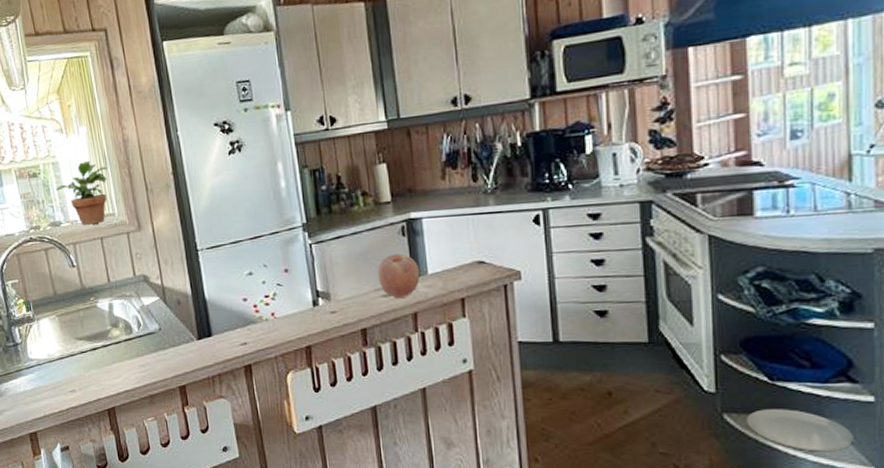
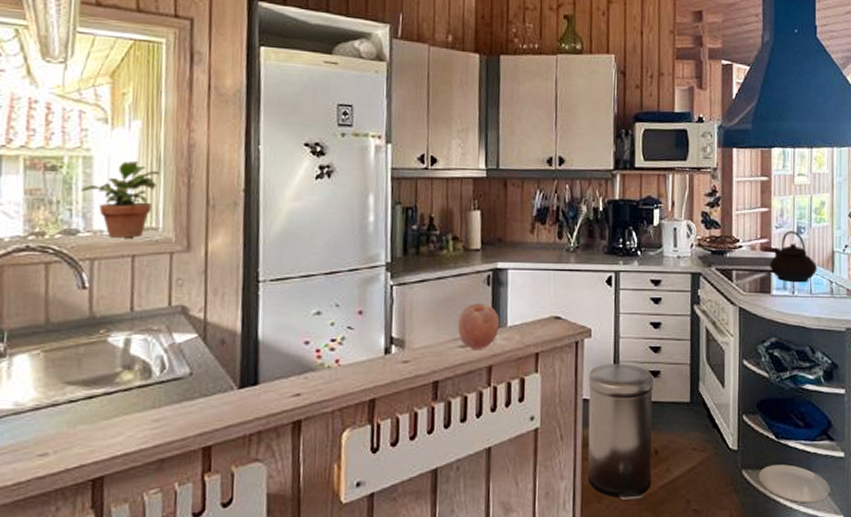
pedal bin: none [522,304,607,441] -> present [588,364,654,501]
teapot: none [749,136,825,200] -> present [769,230,818,283]

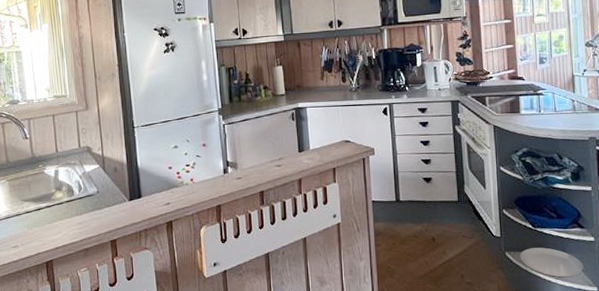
potted plant: present [81,160,160,239] -> none [17,51,64,105]
fruit: present [457,303,500,350] -> none [273,134,304,168]
pedal bin: present [588,364,654,501] -> none [375,173,432,276]
teapot: present [769,230,818,283] -> none [517,61,560,103]

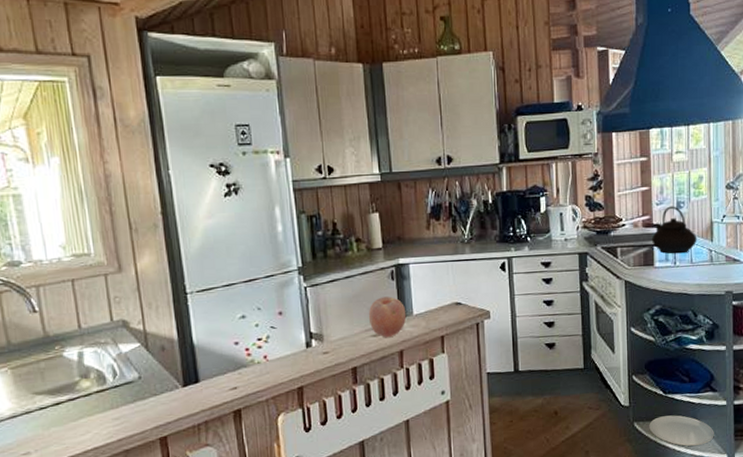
fruit: none [273,134,304,168] -> present [368,296,407,338]
teapot: none [517,61,560,103] -> present [651,206,697,254]

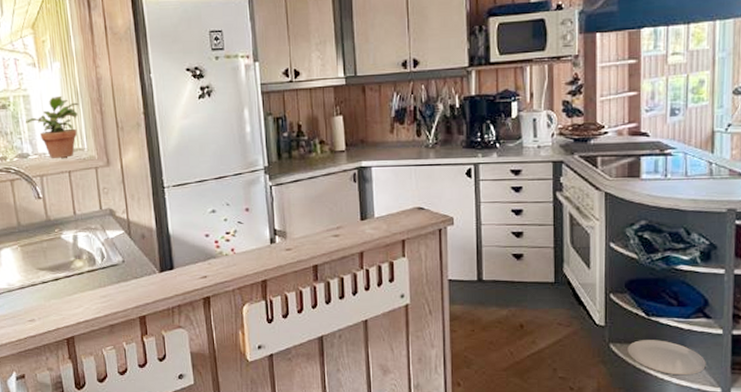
potted plant: none [17,194,84,267] -> present [26,95,79,160]
fruit: present [368,296,407,338] -> none [330,198,368,239]
teapot: present [651,206,697,254] -> none [638,113,694,166]

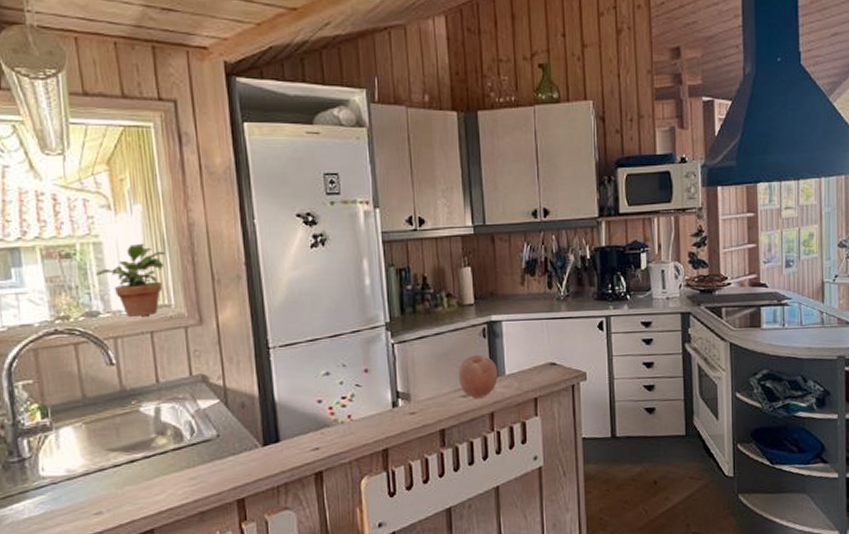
fruit: none [330,198,368,239] -> present [458,355,498,399]
plate: present [627,340,706,376] -> none [755,487,825,522]

